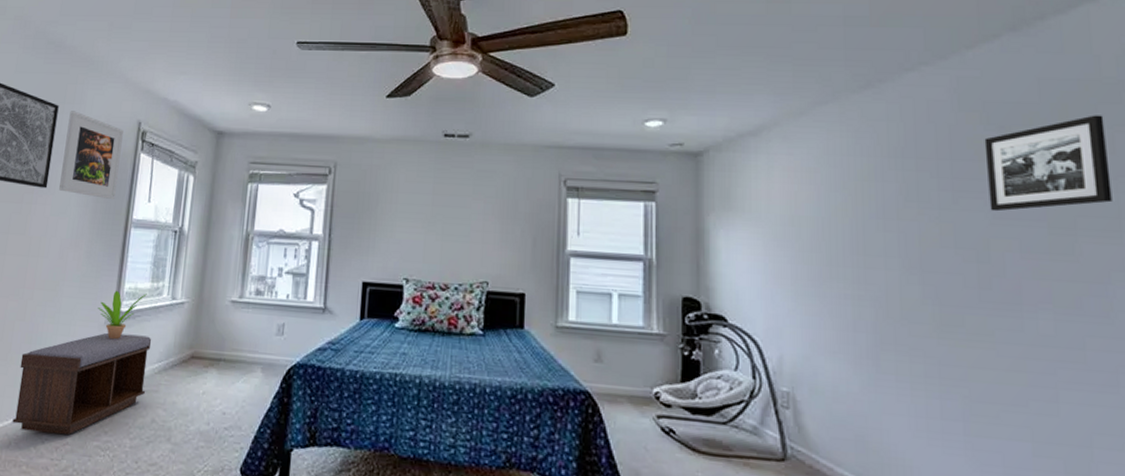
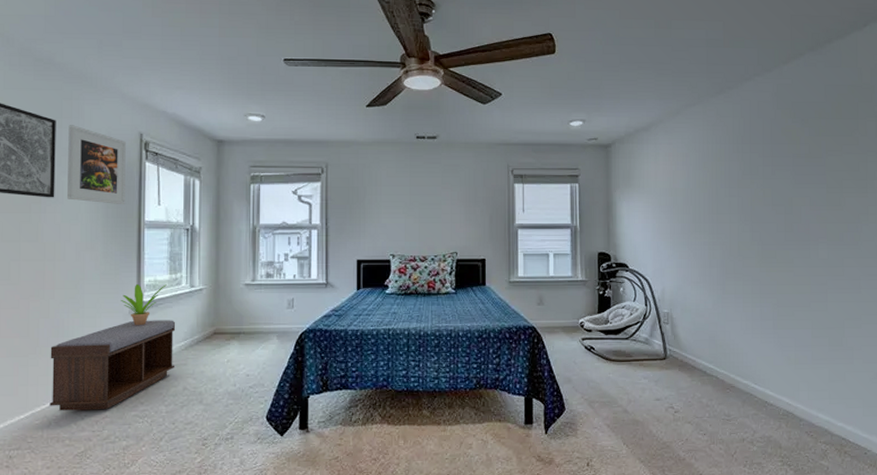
picture frame: present [984,115,1112,212] -> none [792,110,863,179]

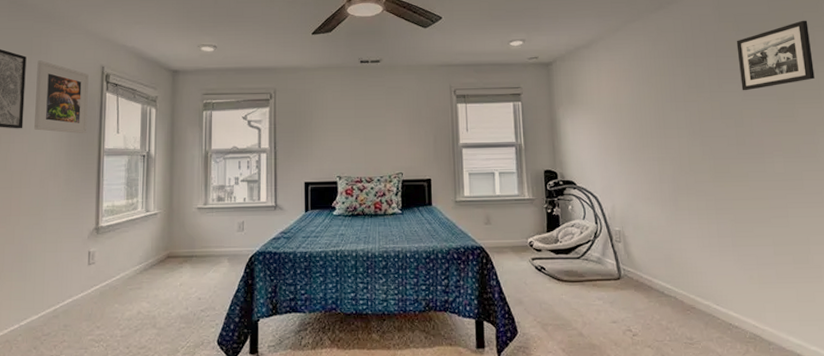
bench: present [49,320,176,411] -> none [11,244,132,335]
potted plant: present [120,284,167,326] -> none [80,209,124,251]
picture frame: none [792,110,863,179] -> present [736,20,815,91]

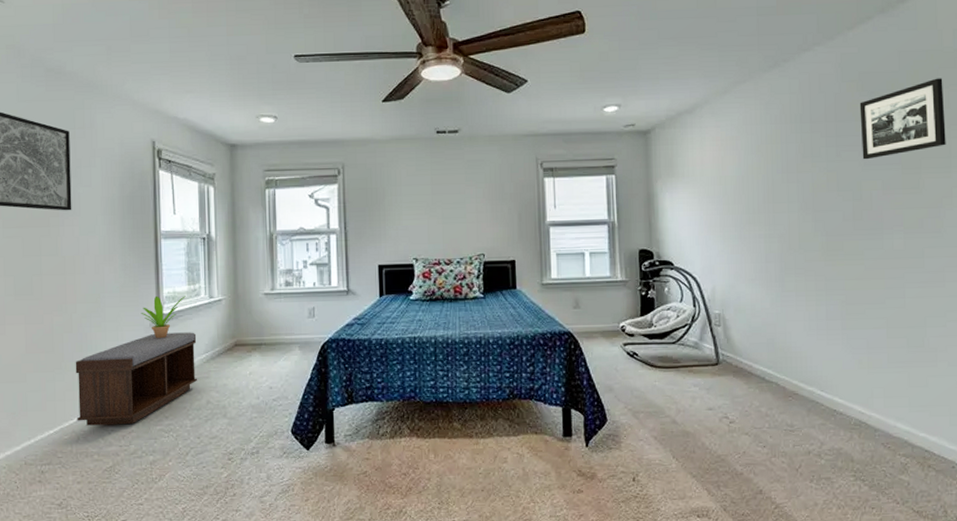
bench: none [11,244,132,335] -> present [75,332,197,426]
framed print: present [34,60,89,133] -> none [82,135,141,215]
potted plant: none [80,209,124,251] -> present [140,296,186,339]

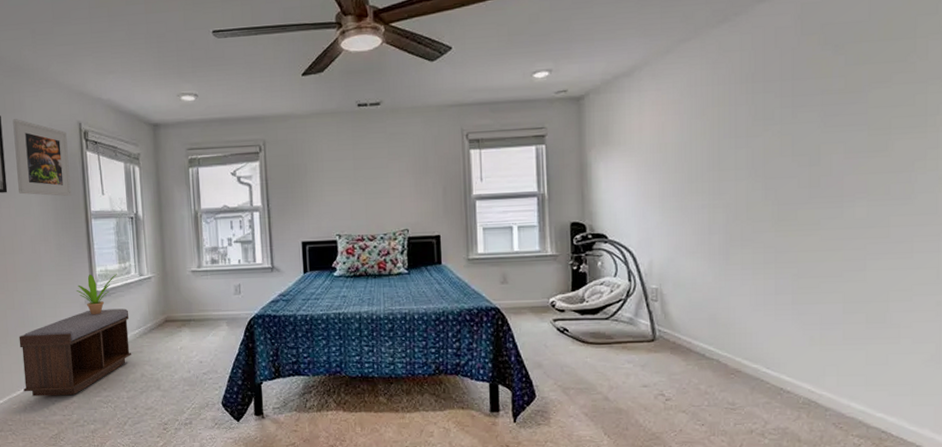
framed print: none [82,135,141,215] -> present [12,119,71,196]
picture frame: present [859,78,946,160] -> none [821,26,922,121]

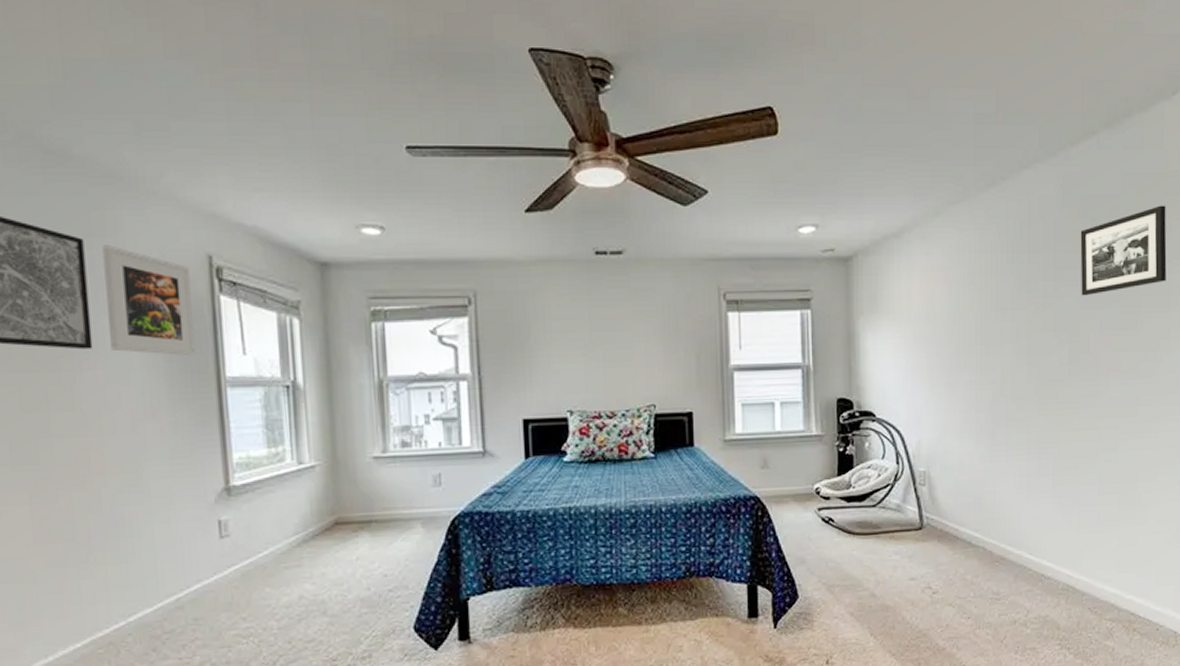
bench: present [19,308,131,396] -> none [108,508,285,635]
potted plant: present [76,274,117,315] -> none [201,462,265,519]
picture frame: none [821,26,922,121] -> present [1080,205,1167,296]

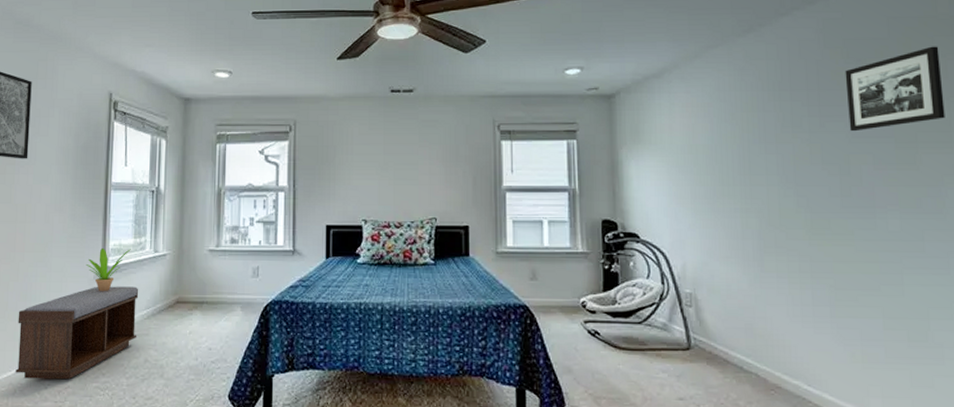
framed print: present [102,245,196,355] -> none [39,86,96,165]
bench: none [108,508,285,635] -> present [15,286,139,380]
potted plant: none [201,462,265,519] -> present [86,249,131,292]

